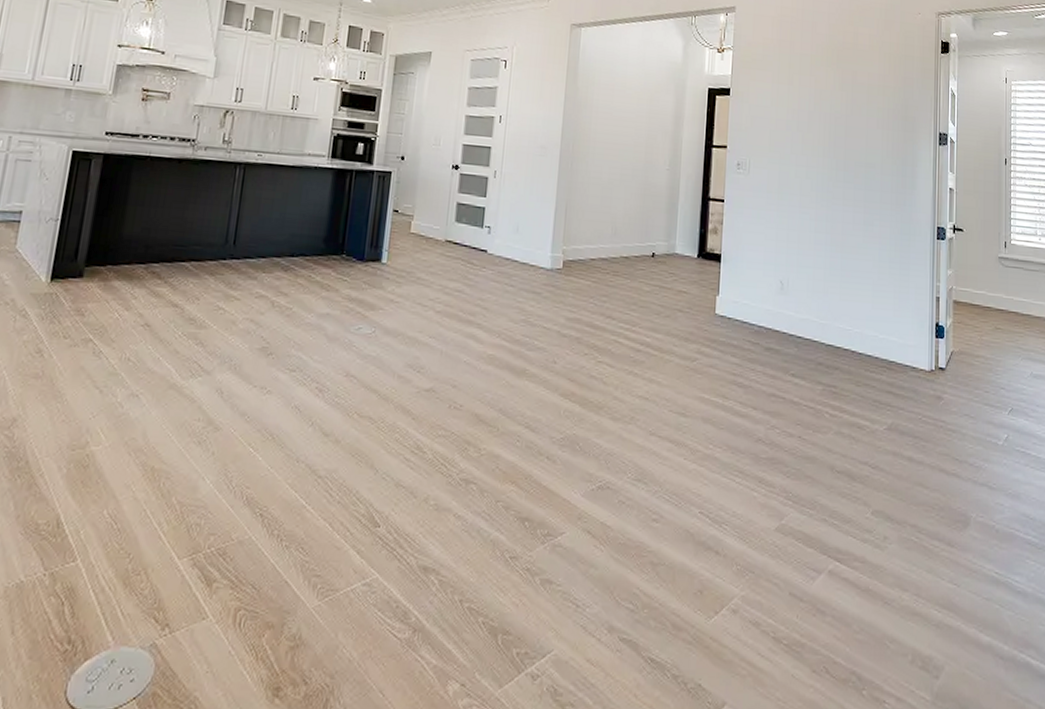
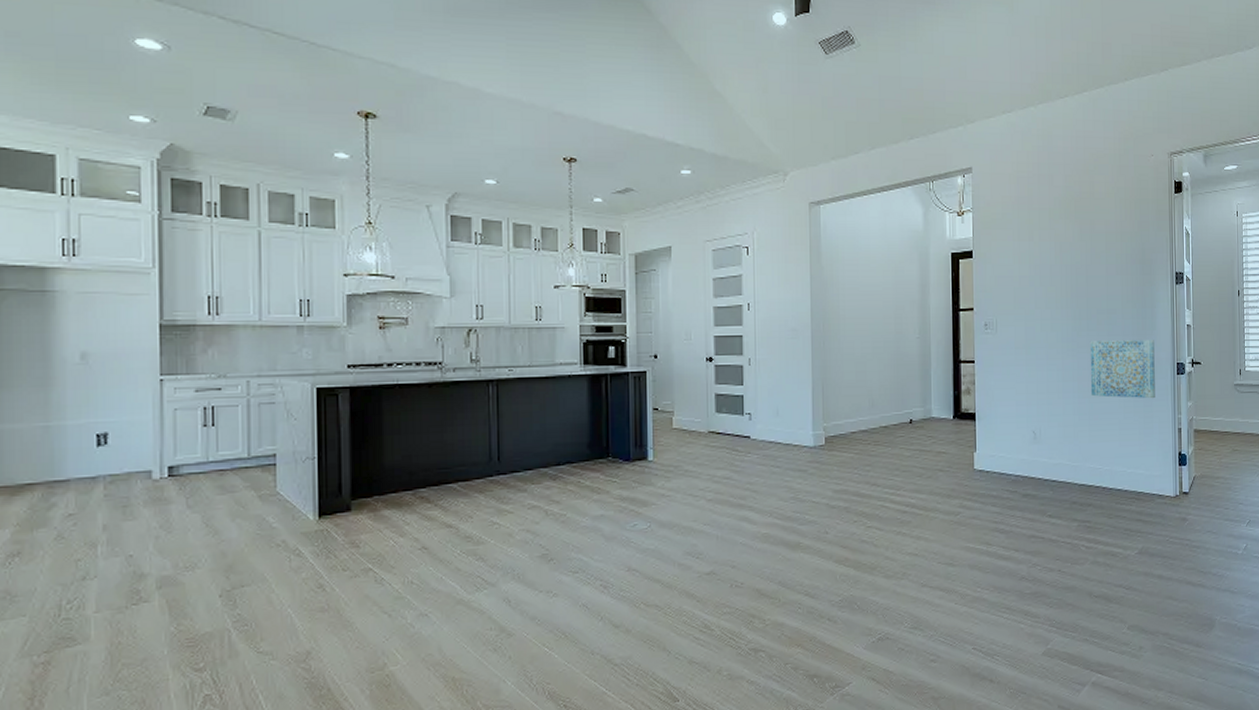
wall art: none [844,193,914,262] -> present [1089,340,1155,399]

